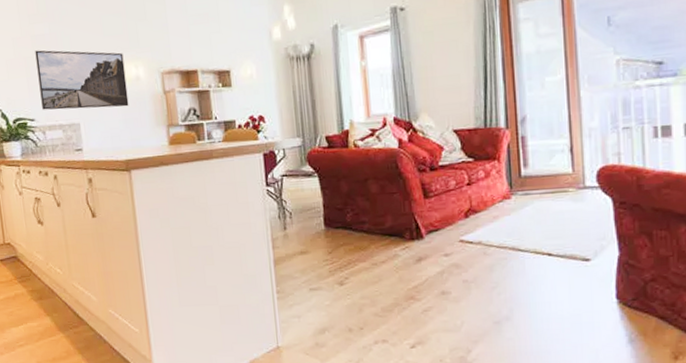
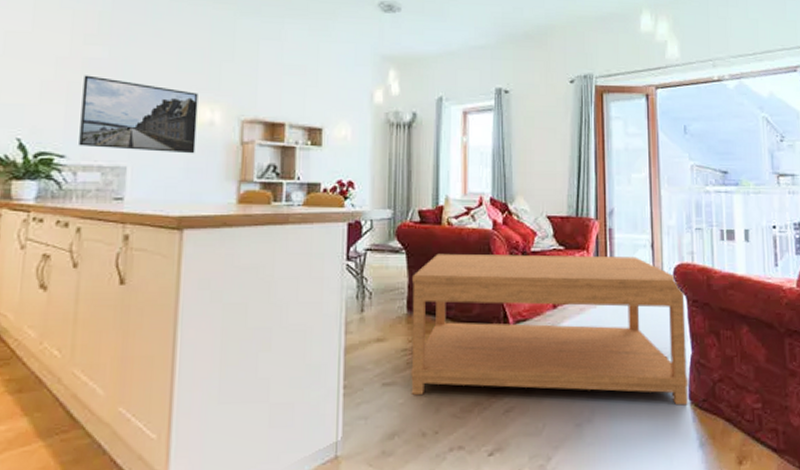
coffee table: none [326,162,616,305] -> present [411,253,689,406]

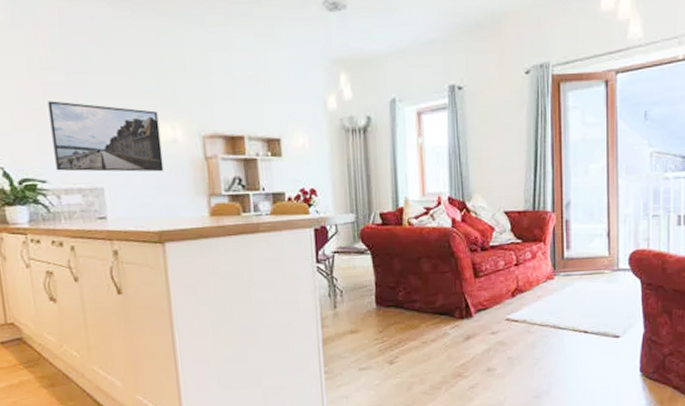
coffee table: present [411,253,689,406] -> none [379,245,640,378]

